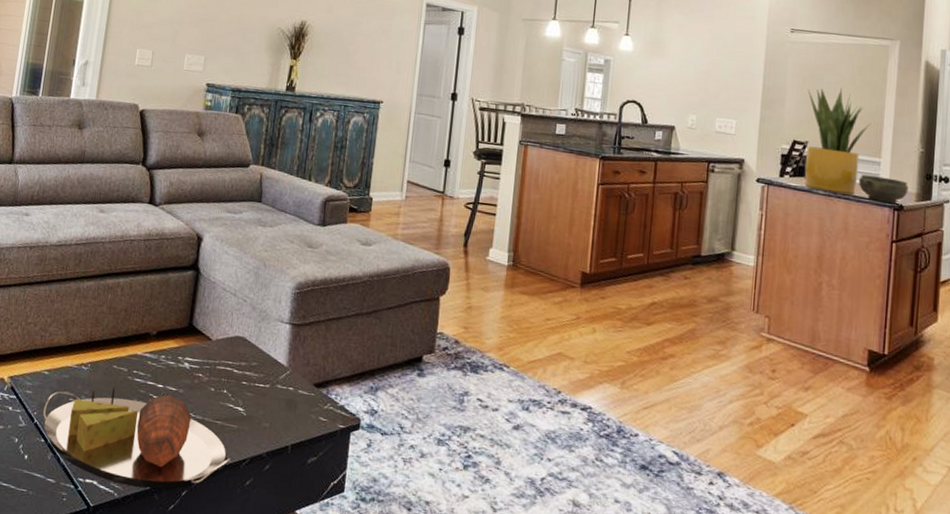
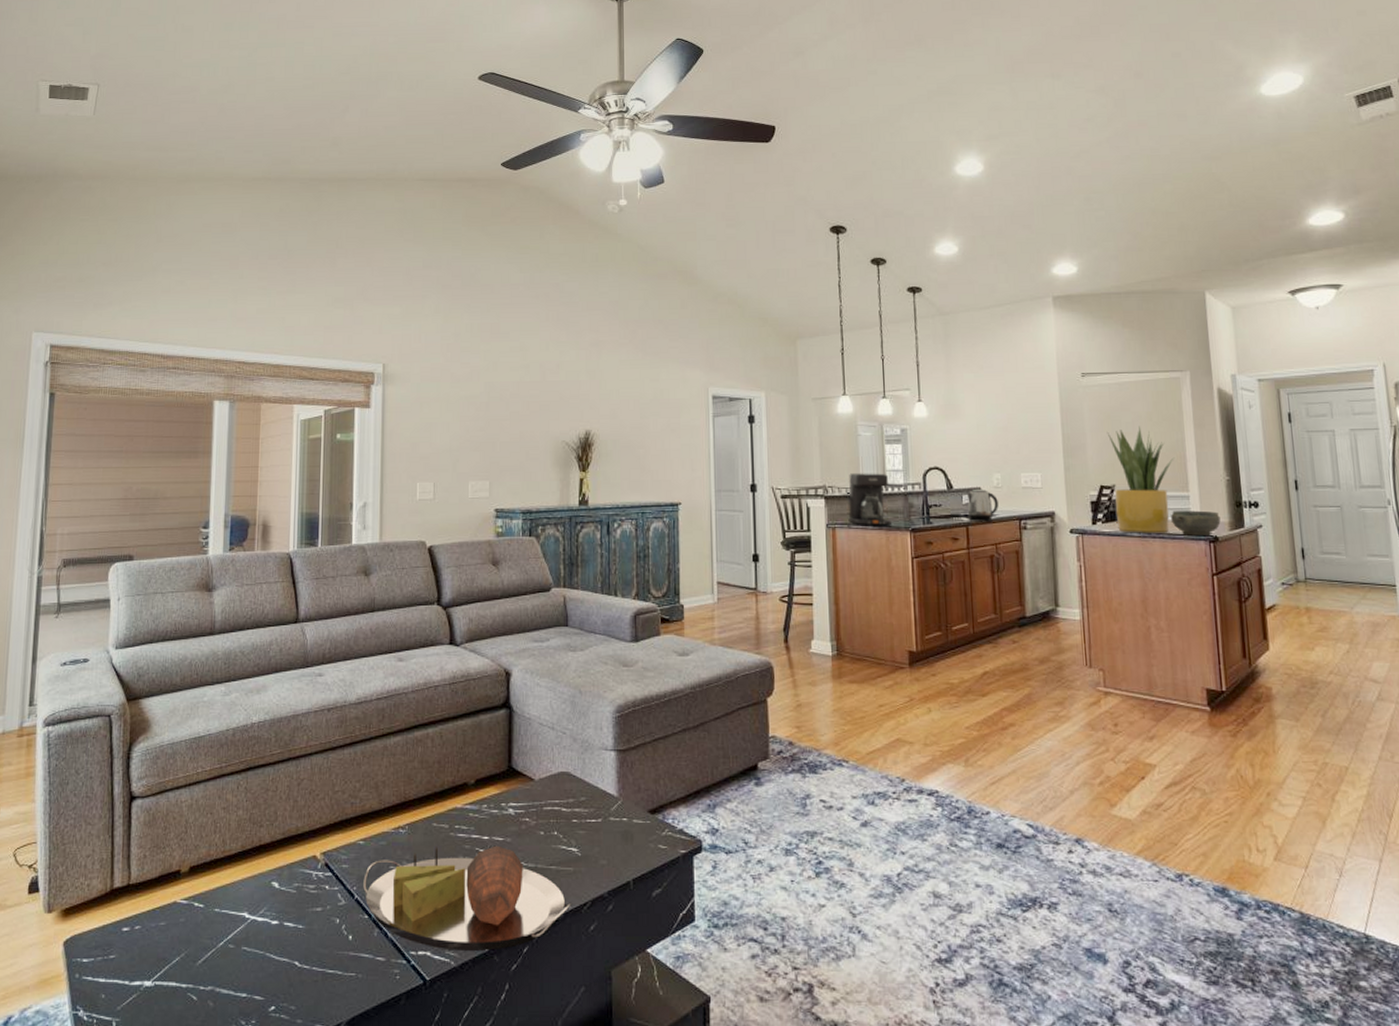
coffee maker: none [541,95,586,151] -> present [848,473,892,526]
kettle: none [658,126,690,161] -> present [966,488,998,522]

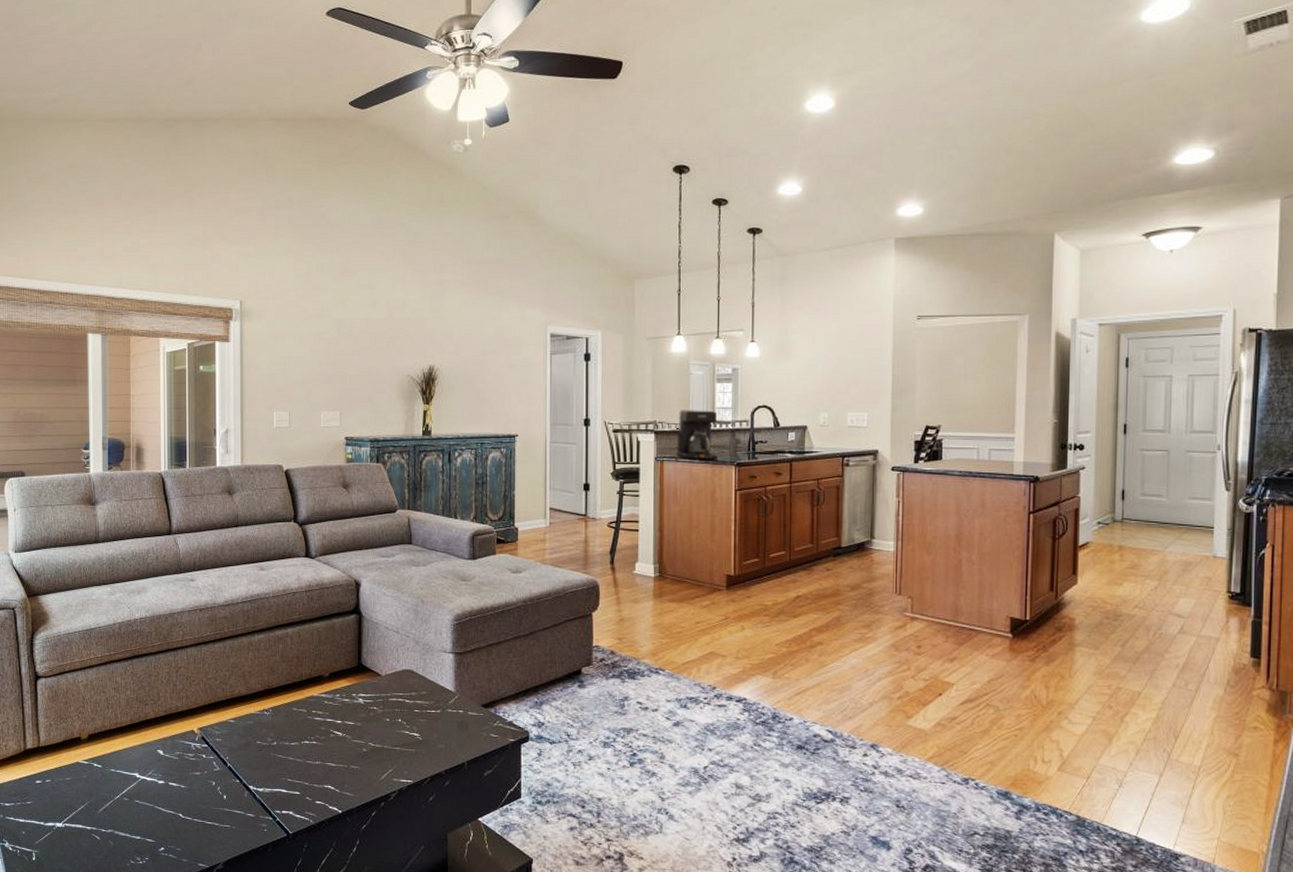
serving tray: present [363,845,573,951] -> none [234,726,414,813]
kettle: present [966,488,998,522] -> none [792,426,823,459]
planter: present [1107,425,1175,534] -> none [937,368,1004,473]
bowl: present [1171,510,1221,537] -> none [994,451,1043,477]

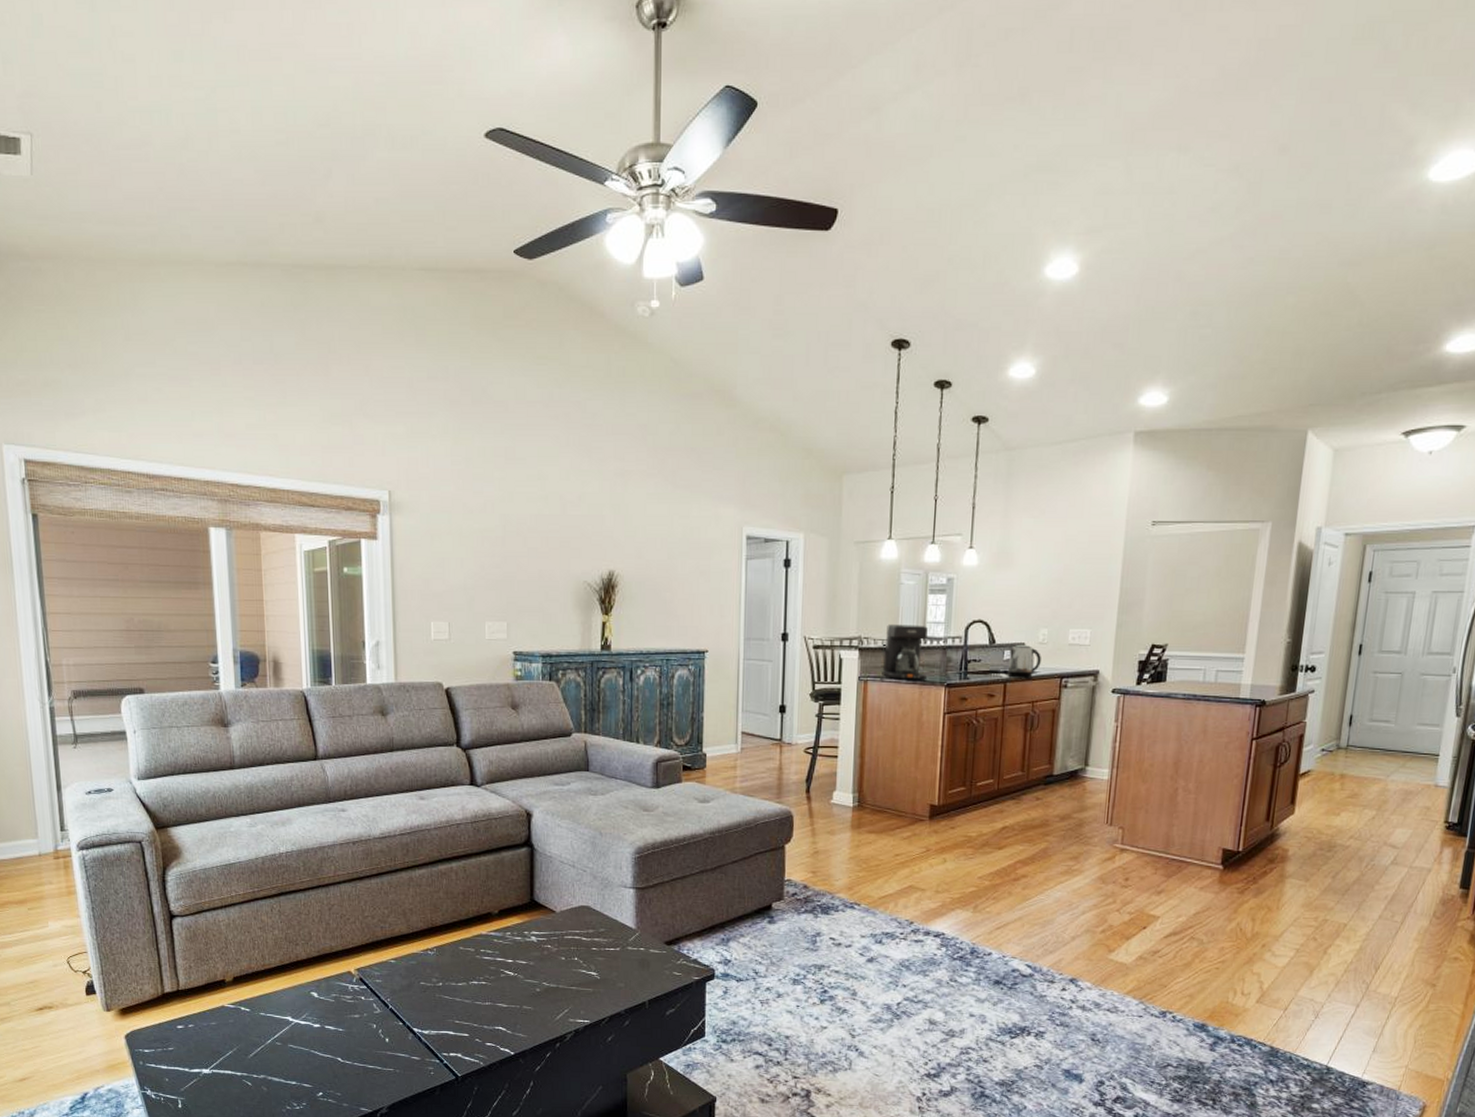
kettle: none [792,426,823,459] -> present [1007,644,1041,679]

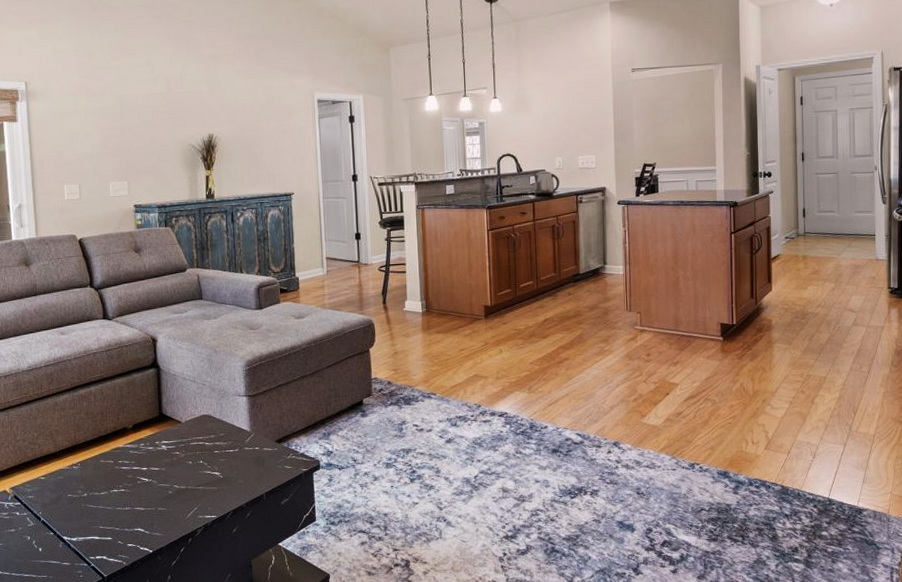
coffee maker: present [882,624,928,680] -> none [435,161,472,206]

